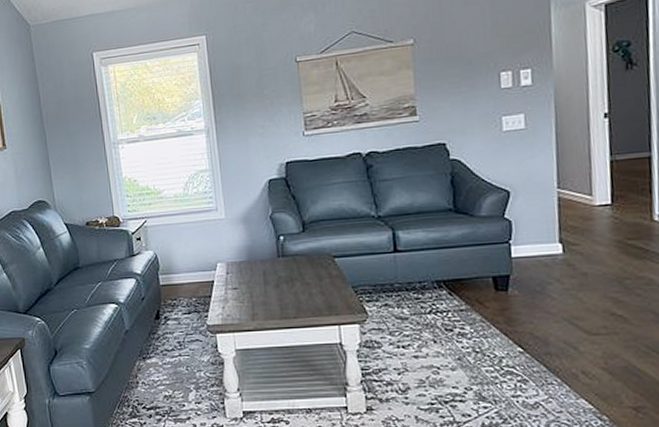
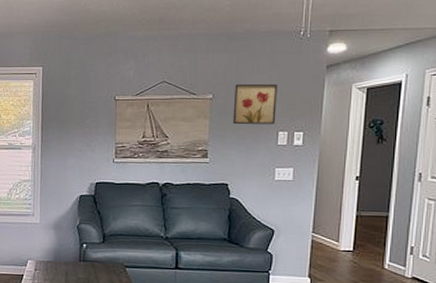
wall art: none [440,15,495,70] -> present [232,83,277,125]

